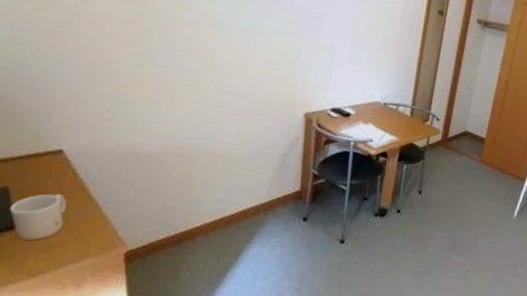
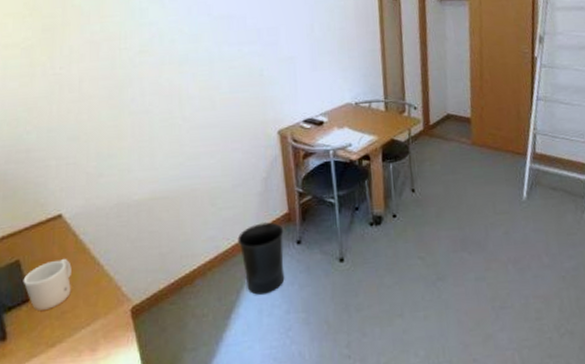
waste bin: none [245,195,293,260] -> present [237,221,285,295]

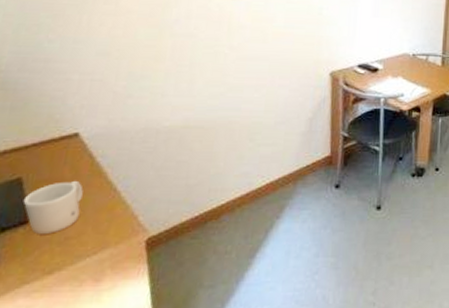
waste bin: present [237,221,285,295] -> none [273,162,323,236]

